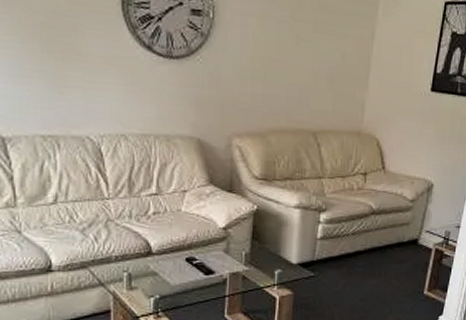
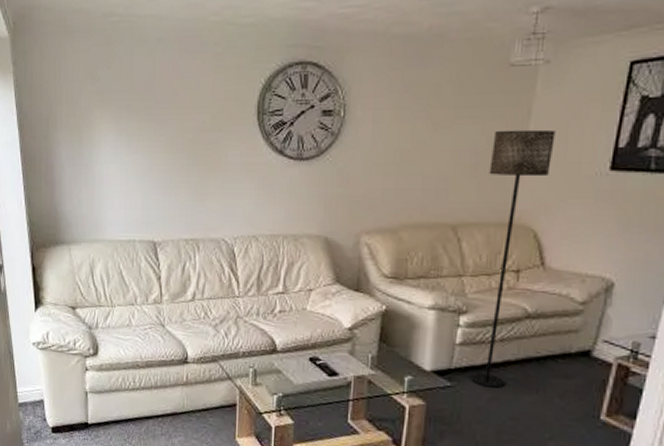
floor lamp: none [329,48,393,275] -> present [469,129,556,388]

